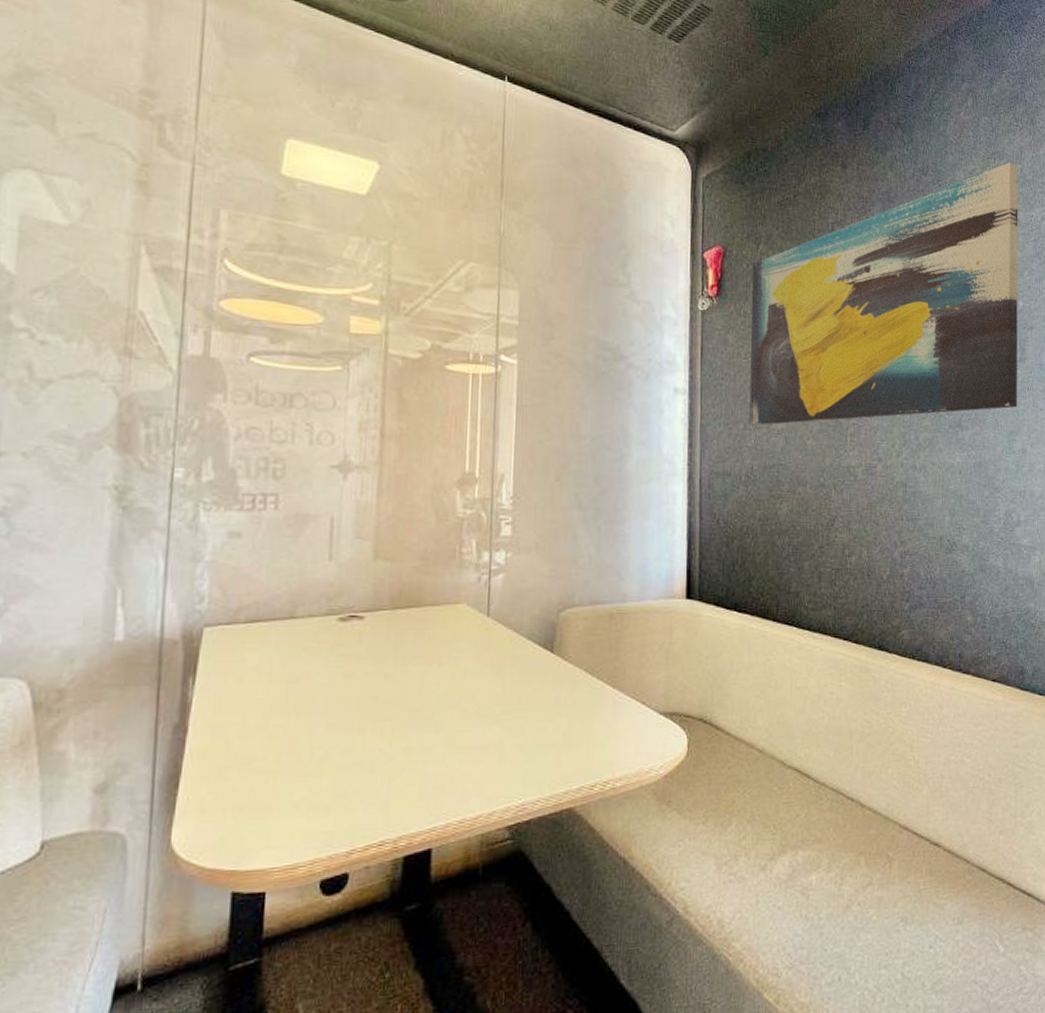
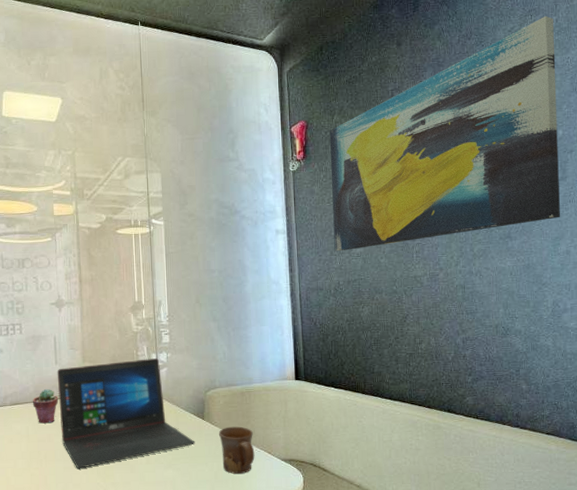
potted succulent: none [283,599,329,654] -> present [32,389,59,424]
laptop: none [327,557,538,726] -> present [57,357,195,468]
mug: none [572,663,623,735] -> present [218,426,255,475]

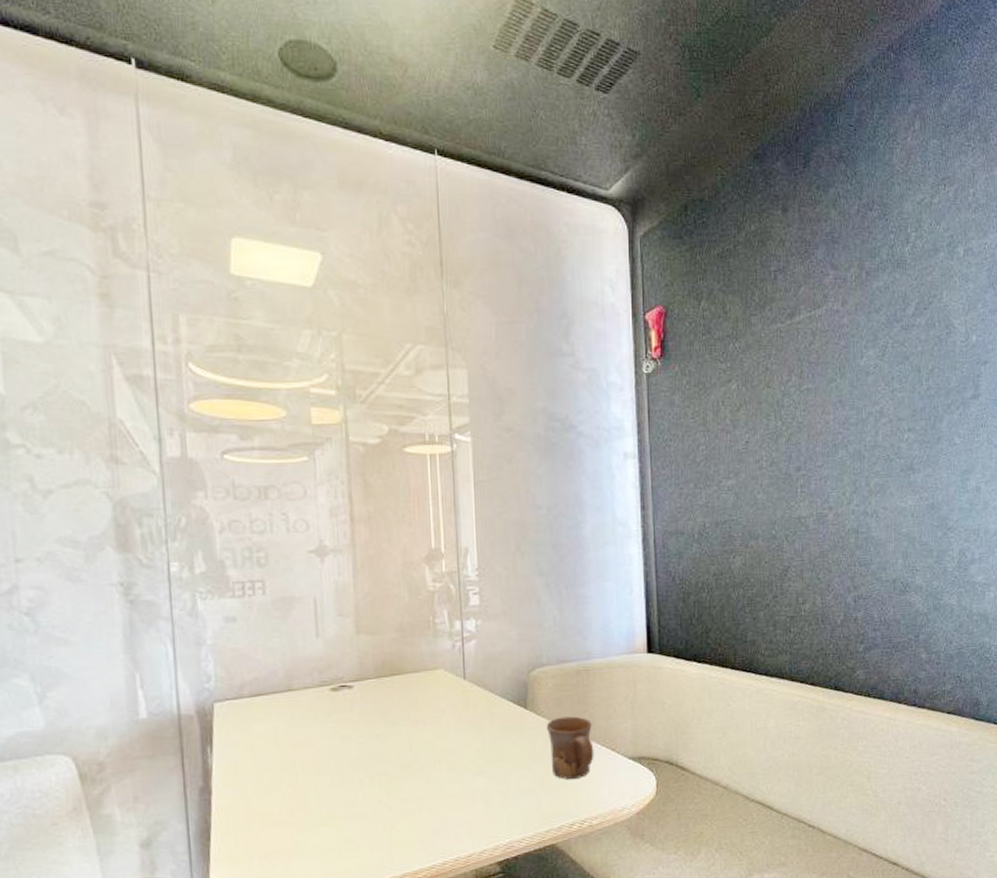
potted succulent: present [32,389,59,424] -> none [282,672,322,722]
laptop: present [57,357,195,468] -> none [318,626,515,782]
wall art: present [329,15,560,252] -> none [695,186,971,483]

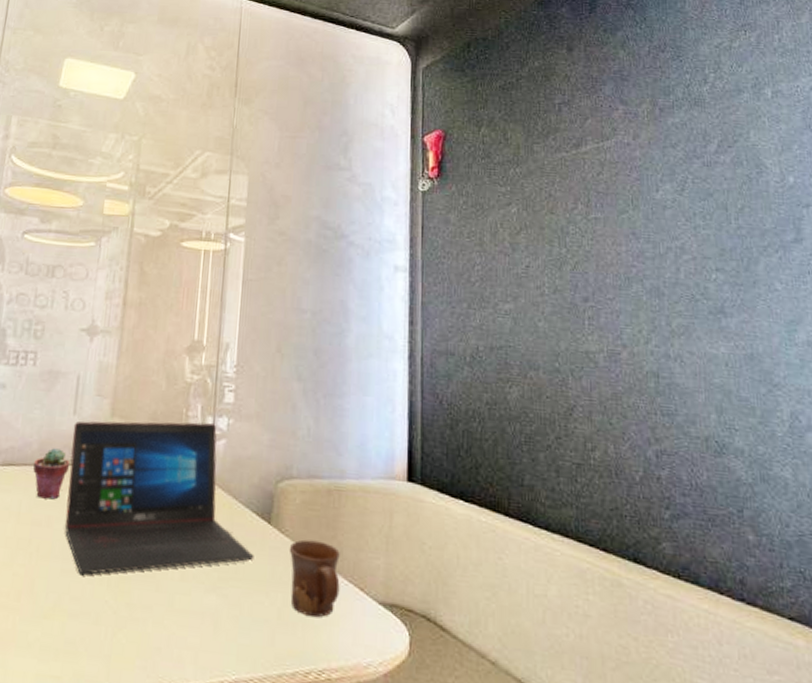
potted succulent: none [282,672,322,722] -> present [33,448,70,499]
laptop: none [318,626,515,782] -> present [65,421,254,575]

